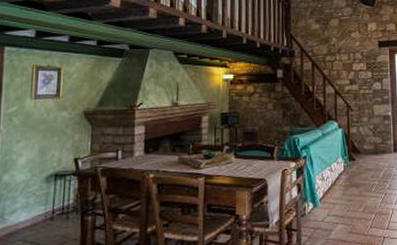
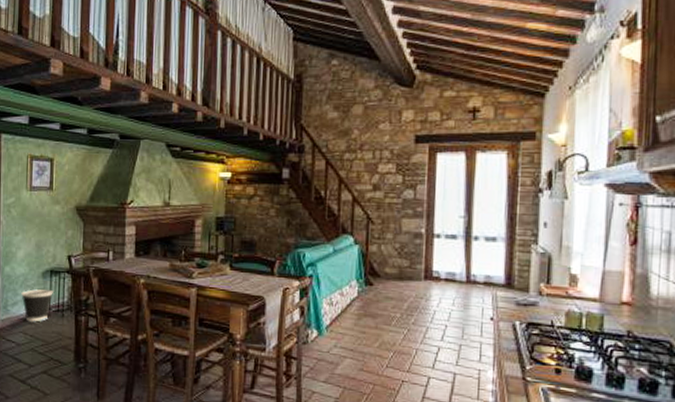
wastebasket: none [21,193,58,229] -> present [21,289,53,322]

